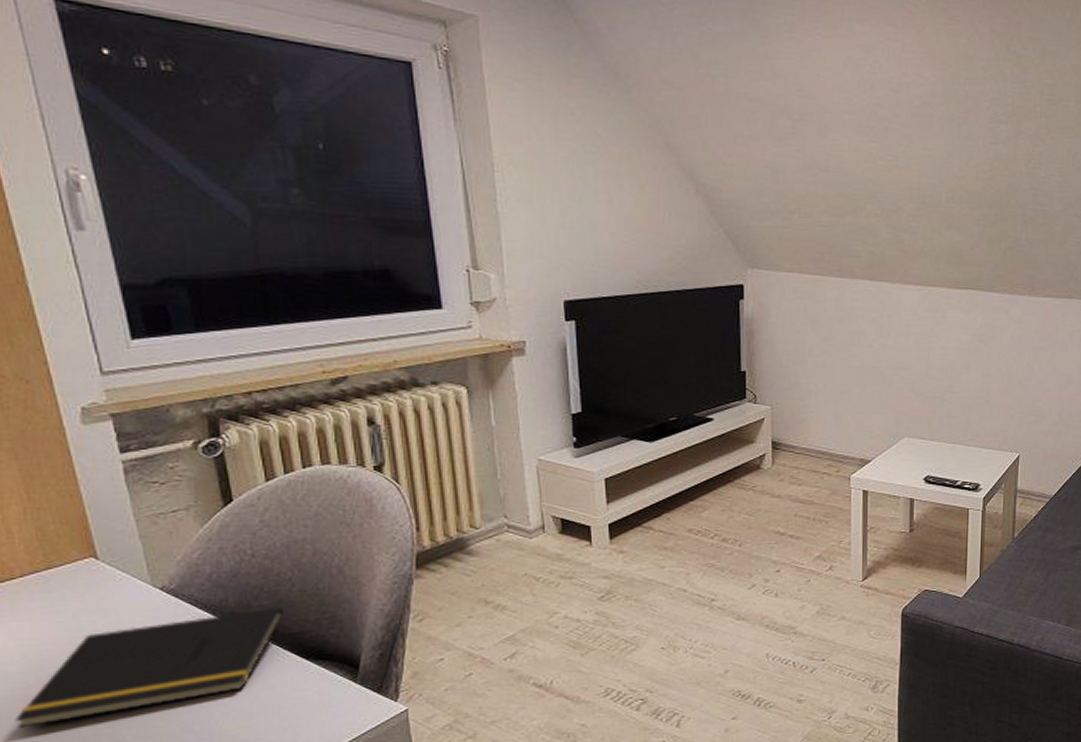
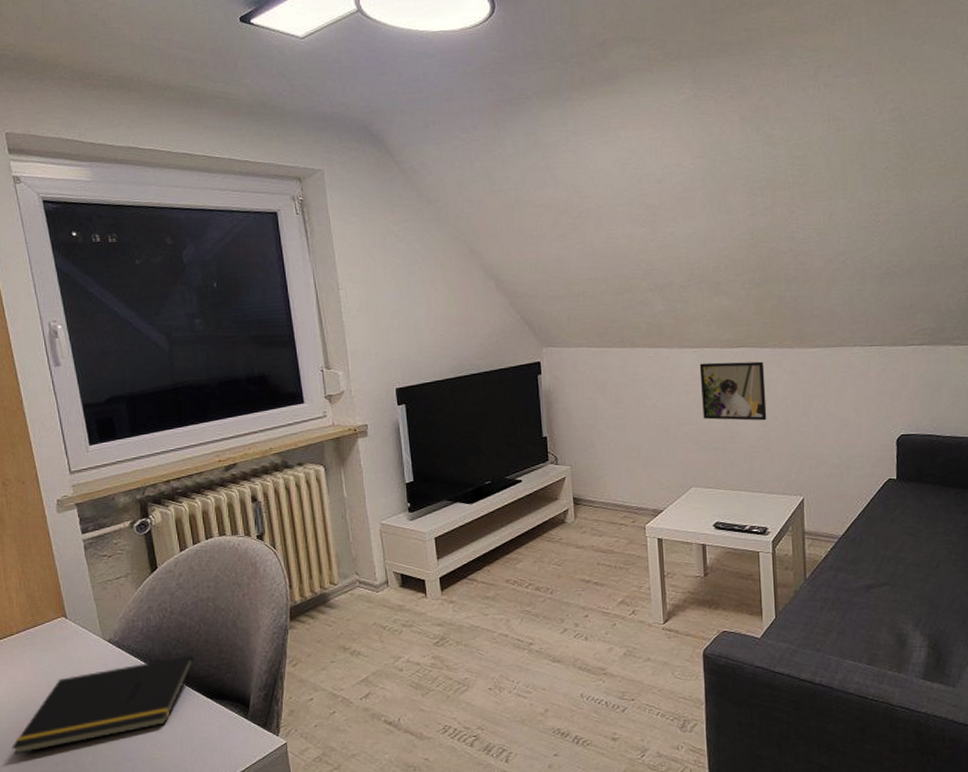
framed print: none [922,303,992,371] -> present [699,361,767,421]

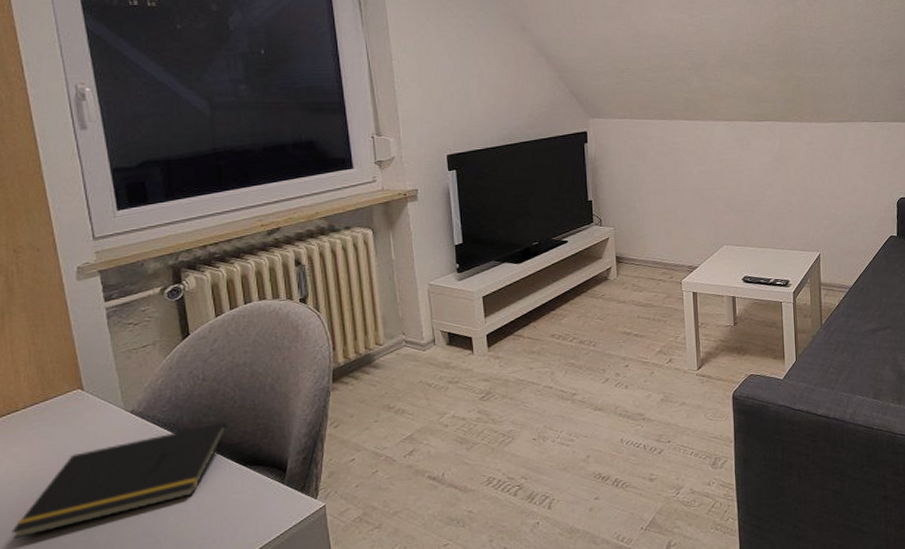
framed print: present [699,361,767,421] -> none [731,134,789,186]

